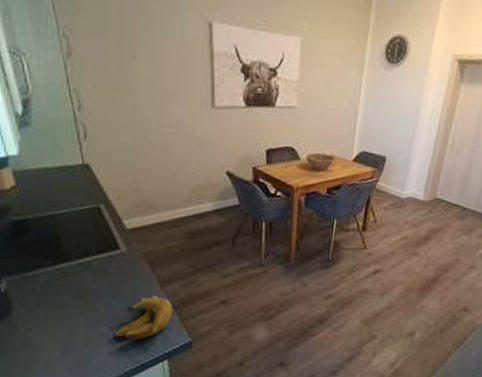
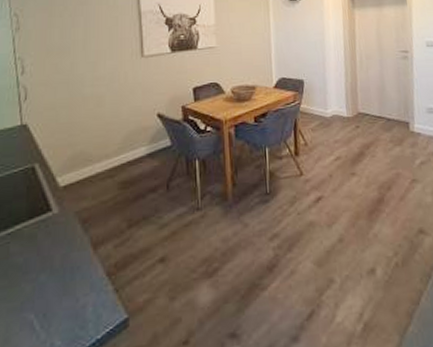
banana: present [115,295,173,339] -> none [41,261,107,325]

